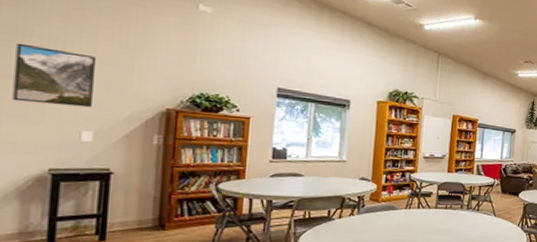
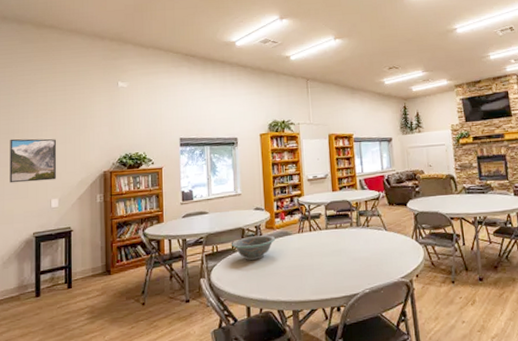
decorative bowl: none [328,206,380,231] -> present [232,235,276,261]

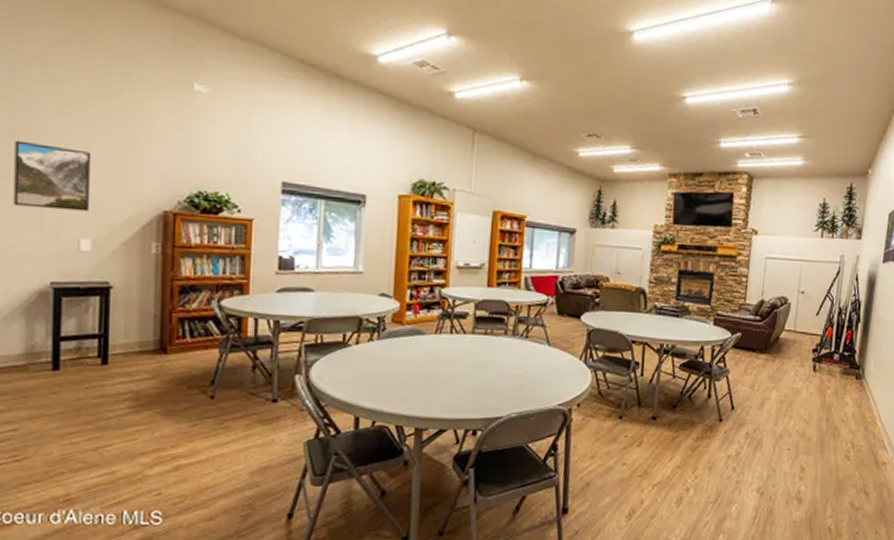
decorative bowl: present [232,235,276,261] -> none [343,329,404,361]

